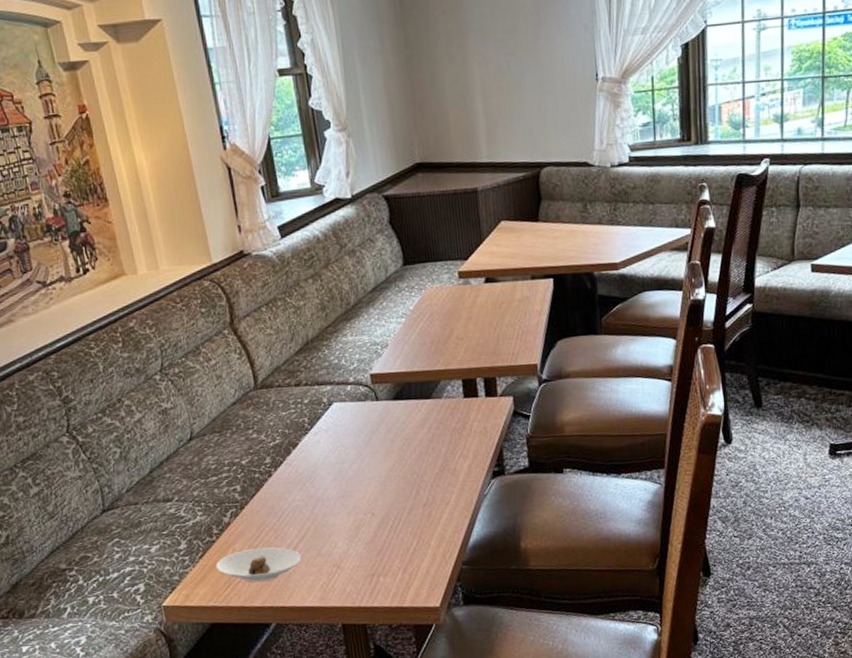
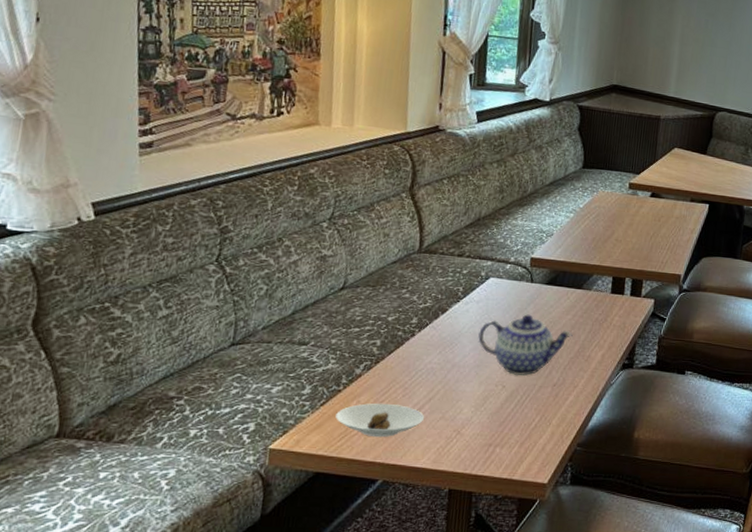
teapot: none [335,435,433,502] -> present [478,314,573,376]

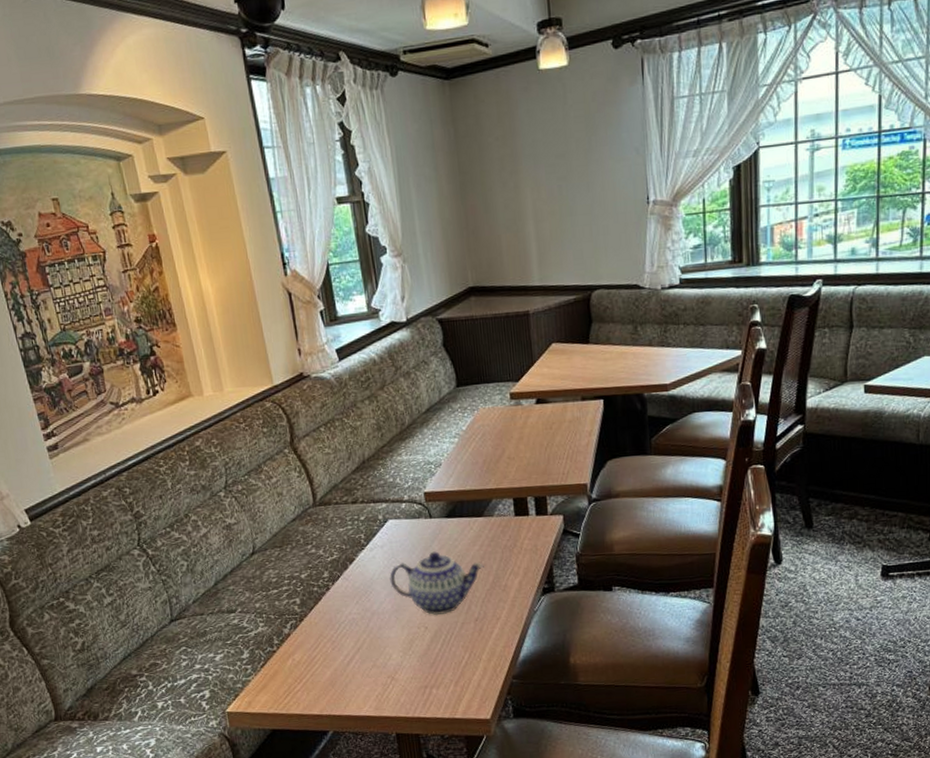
saucer: present [336,403,425,438] -> none [276,658,358,692]

